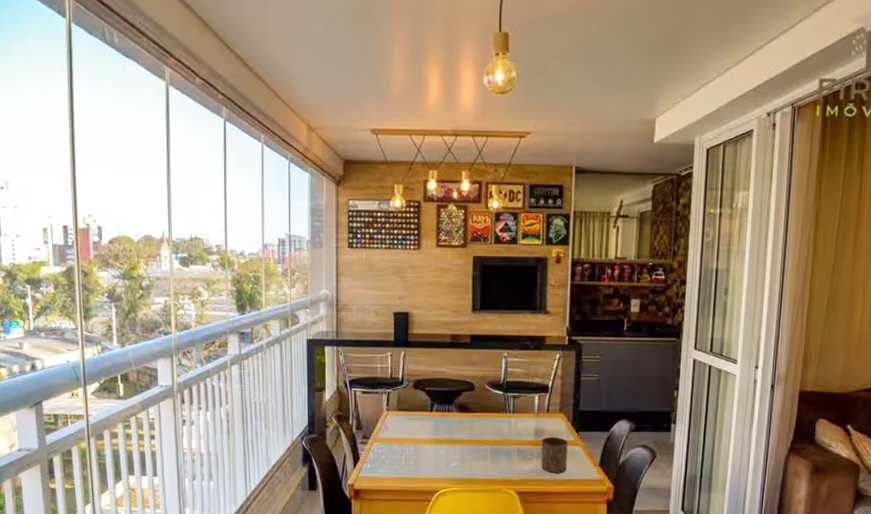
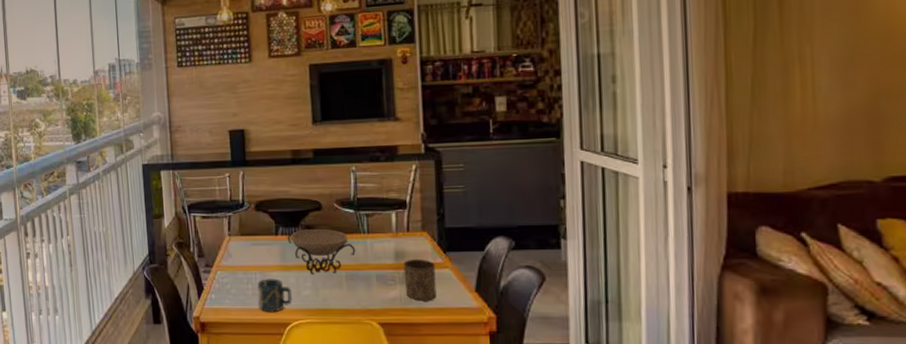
cup: none [410,450,441,481] -> present [257,278,292,313]
decorative bowl: none [441,407,501,448] -> present [287,228,356,274]

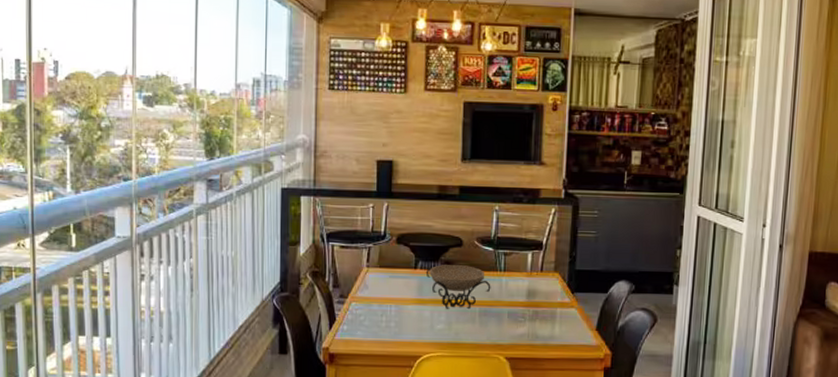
cup: present [257,278,292,313] -> none [391,311,425,345]
cup: present [403,259,437,301] -> none [533,297,563,338]

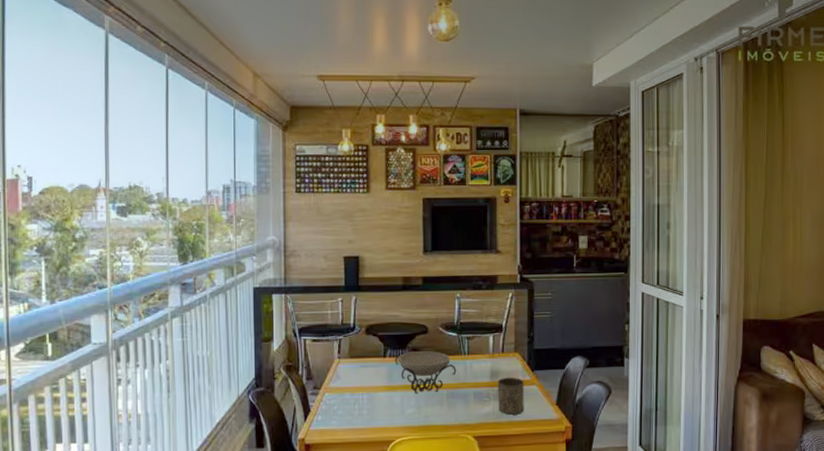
cup: none [533,297,563,338] -> present [497,377,524,415]

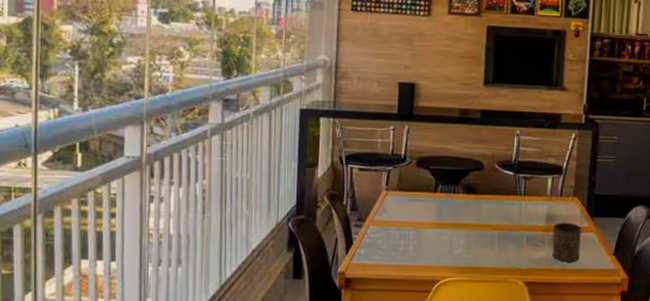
decorative bowl: present [394,350,457,394] -> none [445,188,511,233]

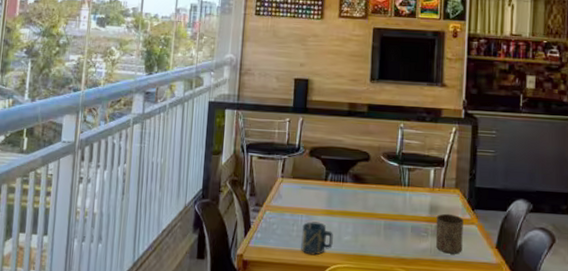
cup: none [409,235,444,270] -> present [301,221,333,255]

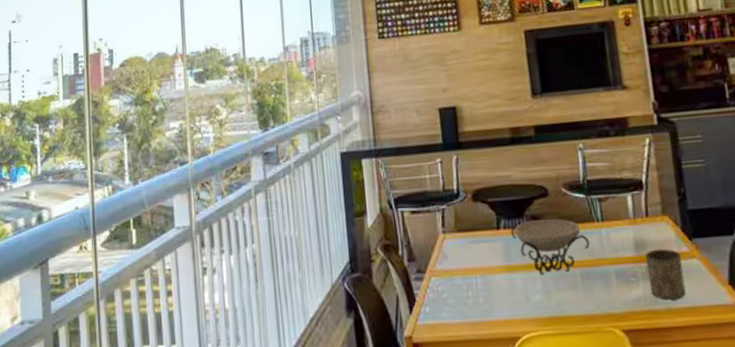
cup: present [301,221,333,255] -> none [479,282,520,326]
decorative bowl: none [335,177,396,221] -> present [510,218,590,275]

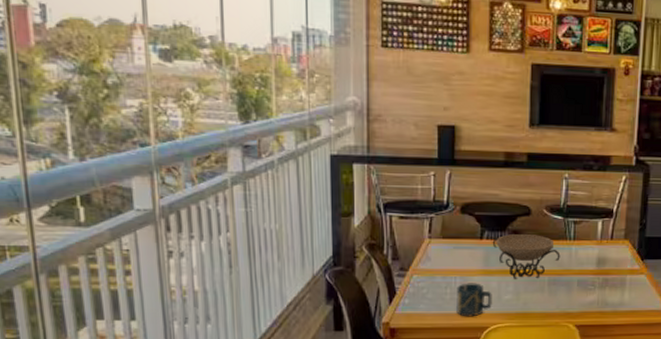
cup: none [479,282,520,326] -> present [456,283,492,317]
cup: present [645,248,686,300] -> none [603,265,632,304]

